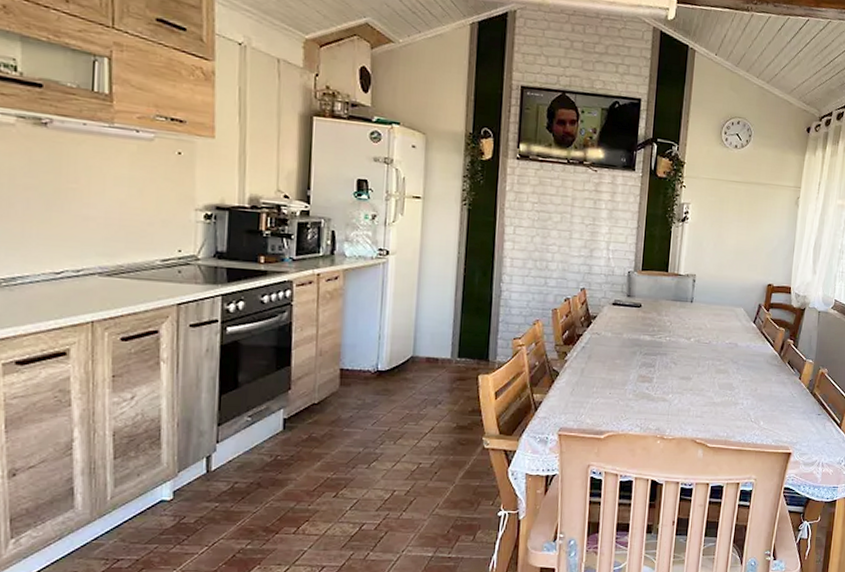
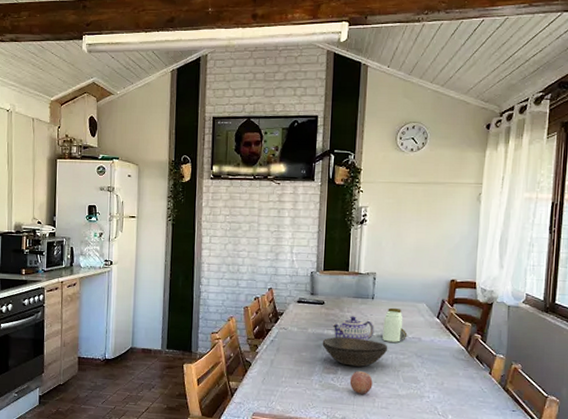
bowl: none [638,342,705,374] -> present [322,336,388,367]
teapot: none [648,320,692,347] -> present [331,316,374,341]
fruit: none [665,379,689,403] -> present [349,371,373,394]
jar: none [700,311,725,348] -> present [382,307,408,342]

